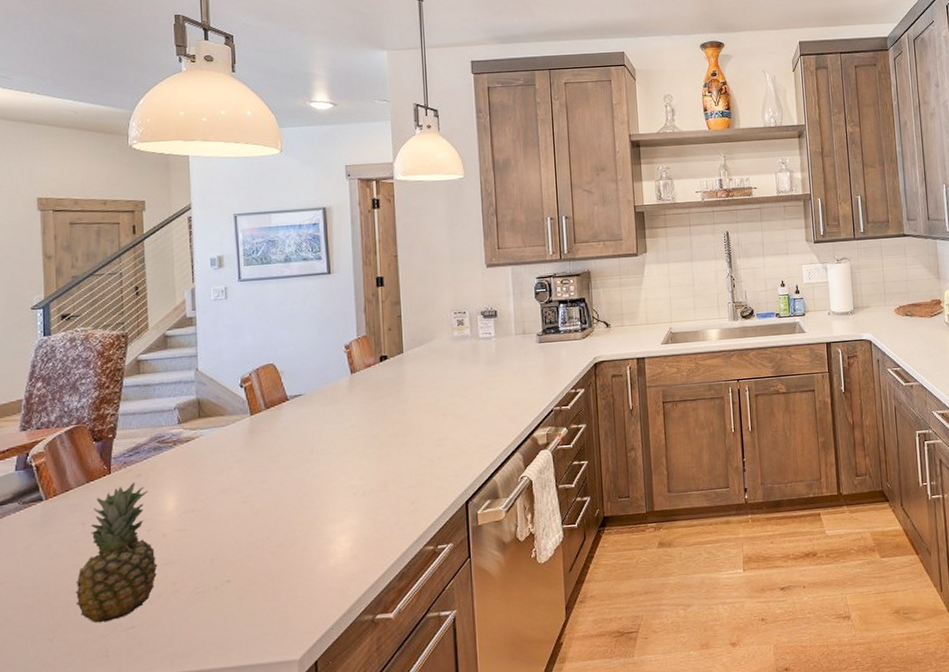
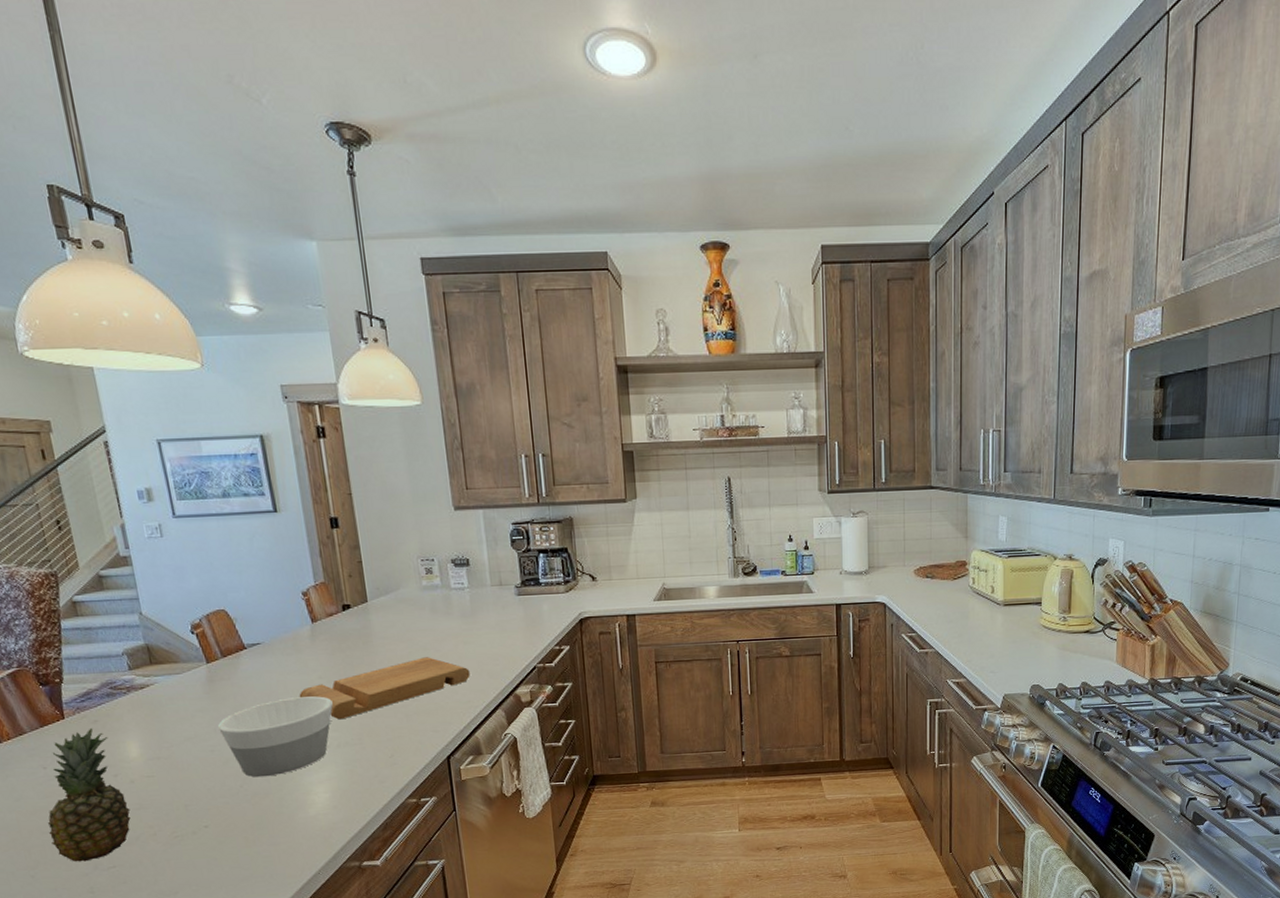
bowl: none [252,444,363,528] -> present [217,696,333,778]
cutting board: none [332,403,492,467] -> present [299,657,470,720]

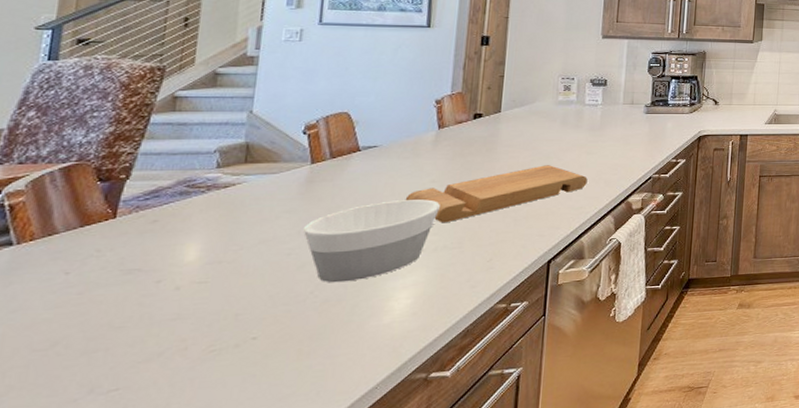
fruit: present [47,727,131,862] -> none [40,228,165,386]

